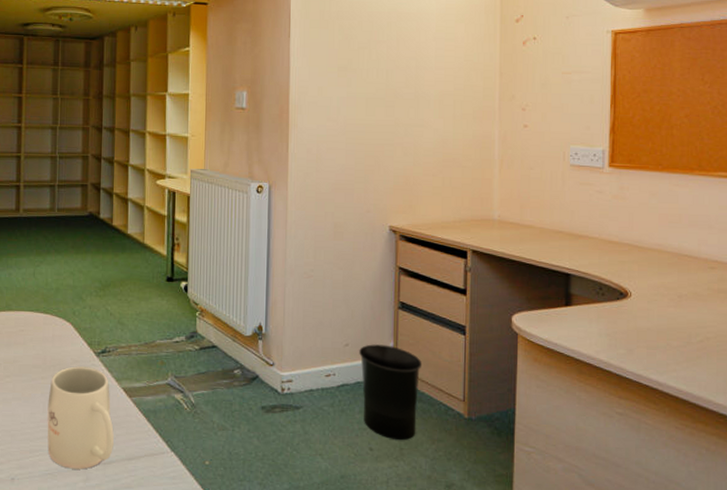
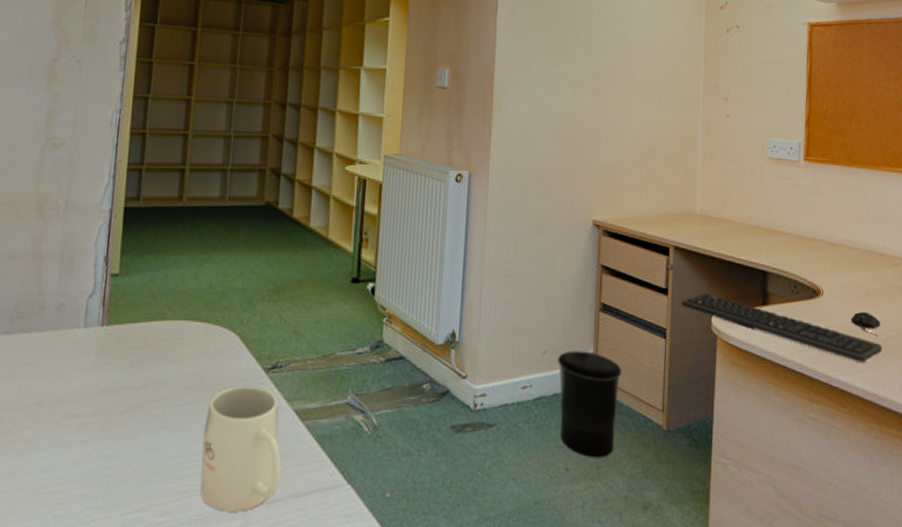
computer keyboard: none [480,293,698,362] -> present [681,292,883,362]
computer mouse: none [662,314,696,338] -> present [851,312,881,337]

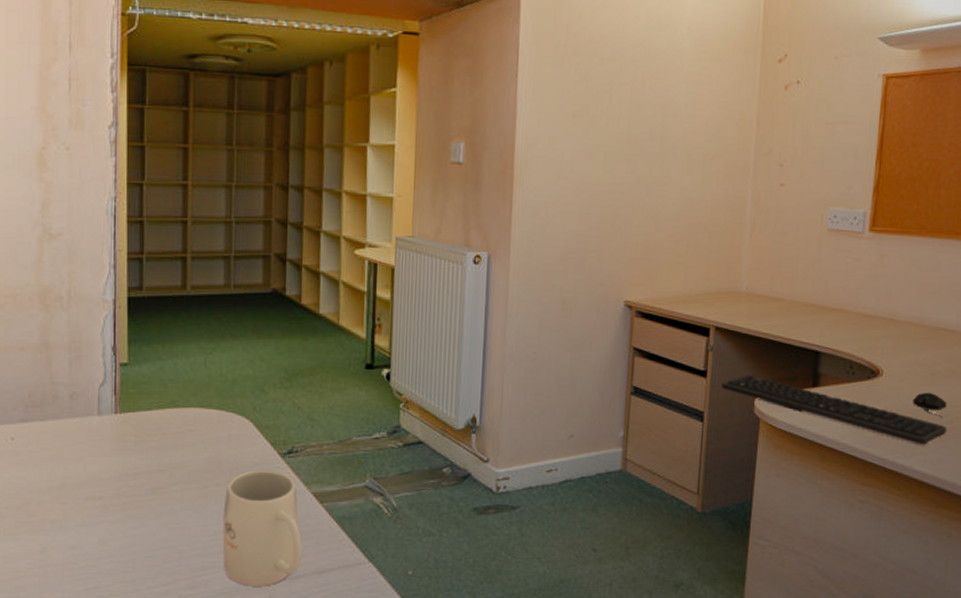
waste bin: present [558,351,622,457] -> none [585,435,655,538]

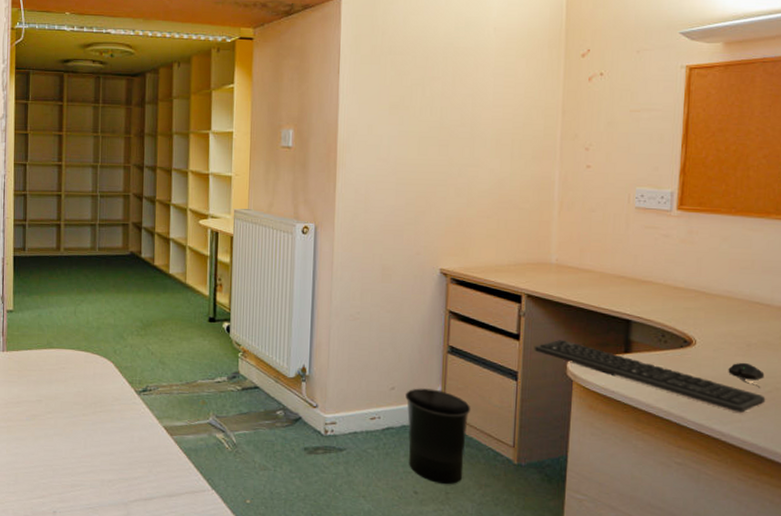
mug: present [222,470,302,586] -> none [88,404,155,505]
waste bin: none [585,435,655,538] -> present [405,388,471,484]

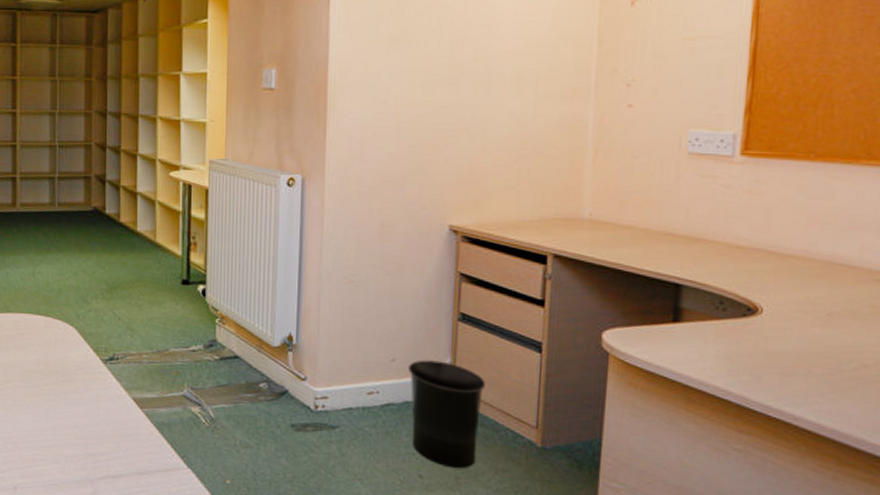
computer keyboard: present [534,339,766,413] -> none [562,306,851,393]
computer mouse: present [728,363,765,388] -> none [803,335,849,365]

